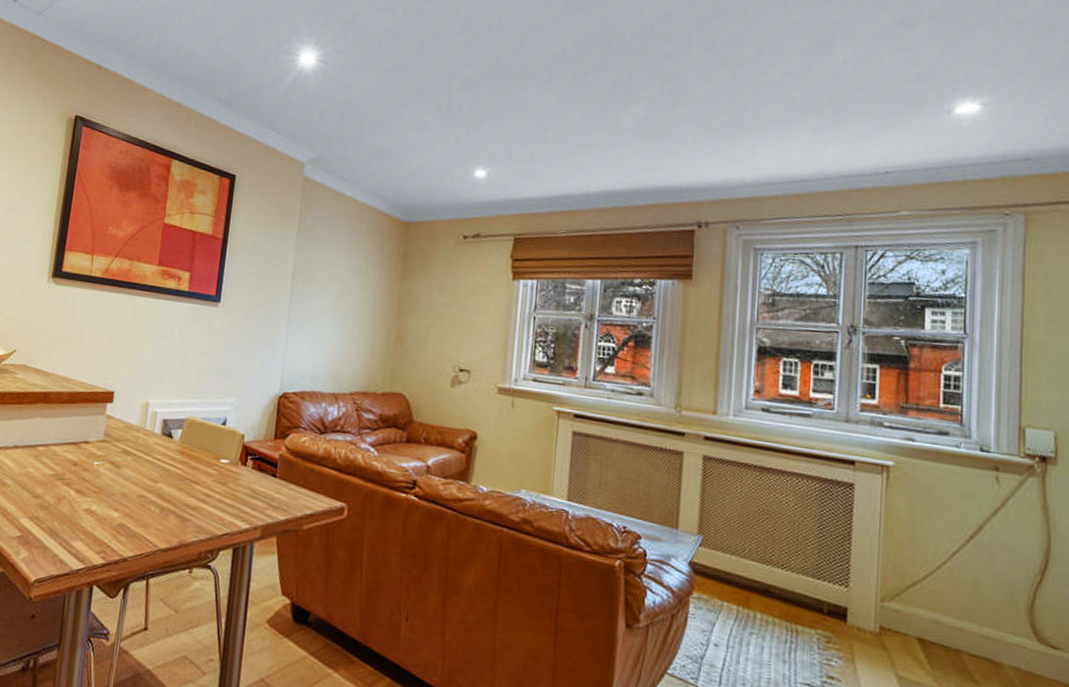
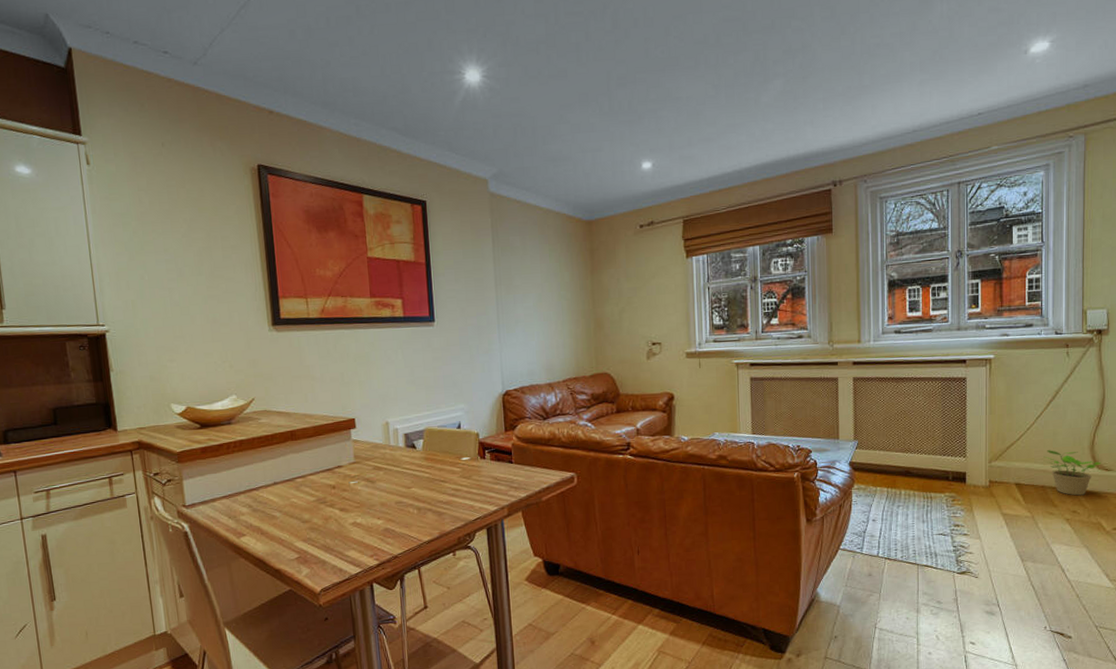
potted plant: none [959,602,1044,676] -> present [1043,450,1101,496]

